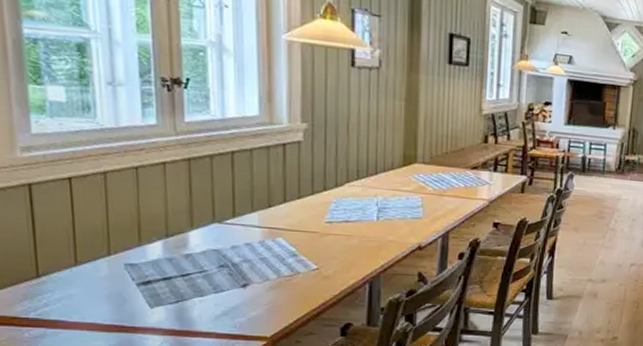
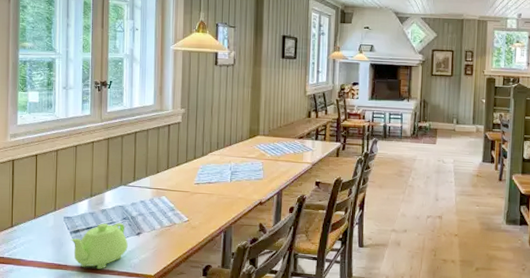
teapot: none [138,272,229,331] -> present [71,223,128,269]

